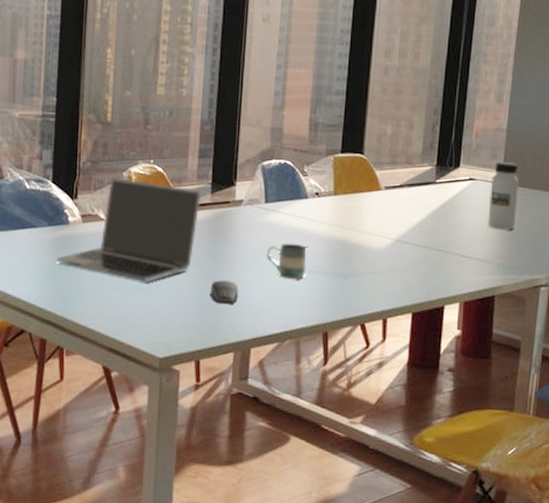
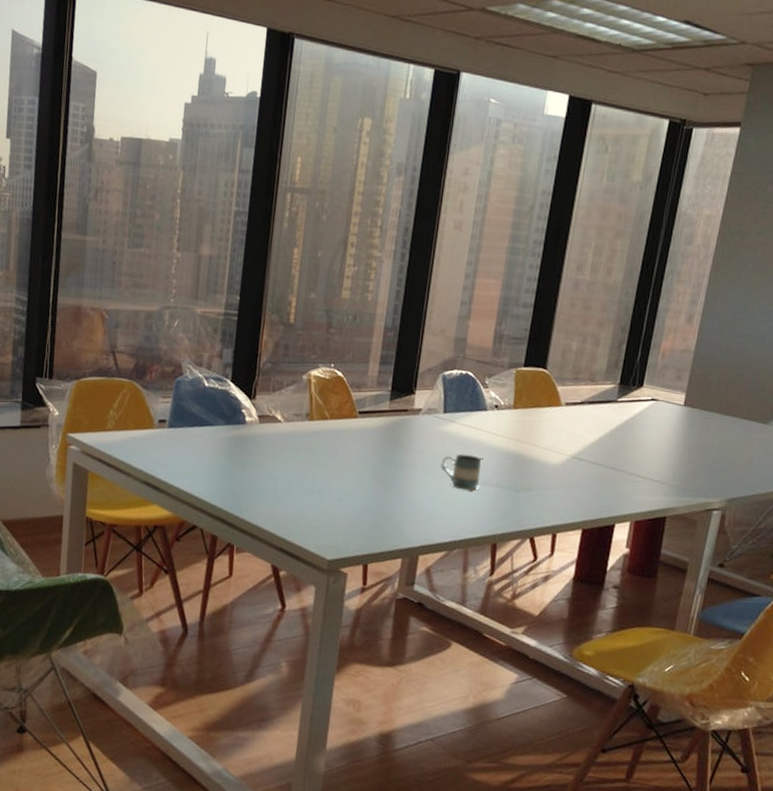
laptop: present [57,178,201,283] -> none [232,380,380,486]
computer mouse: present [210,280,239,305] -> none [382,487,411,512]
water bottle: present [488,162,519,230] -> none [666,383,703,453]

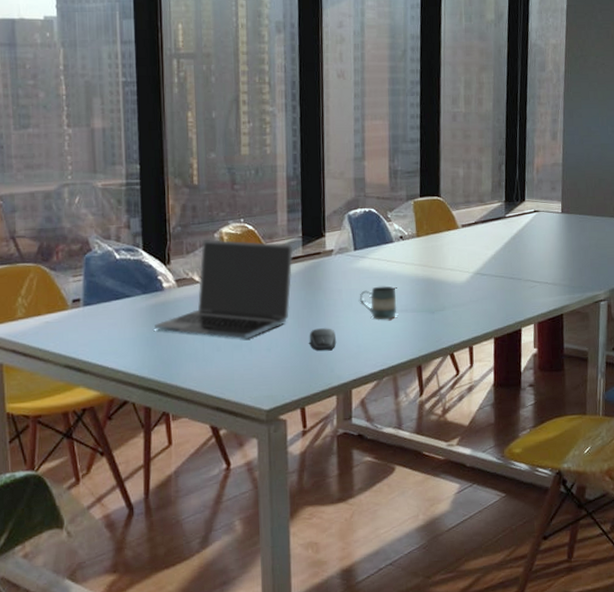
laptop: none [232,380,380,486] -> present [155,240,293,340]
computer mouse: none [382,487,411,512] -> present [309,328,337,351]

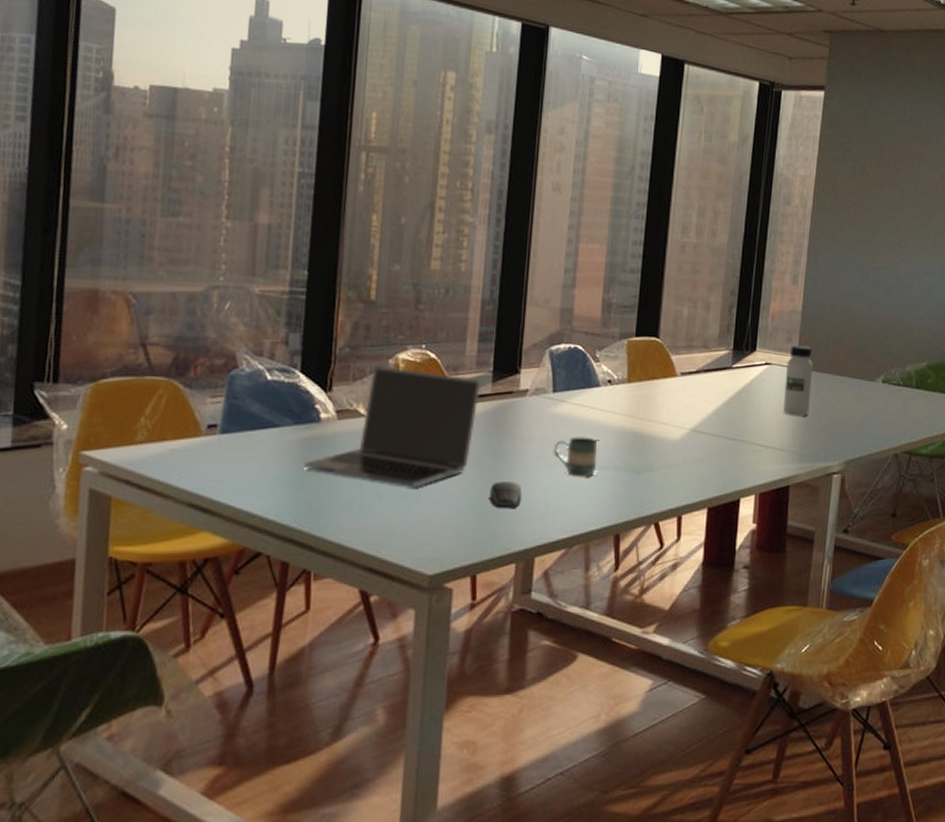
water bottle: none [552,193,576,254] -> present [783,345,813,416]

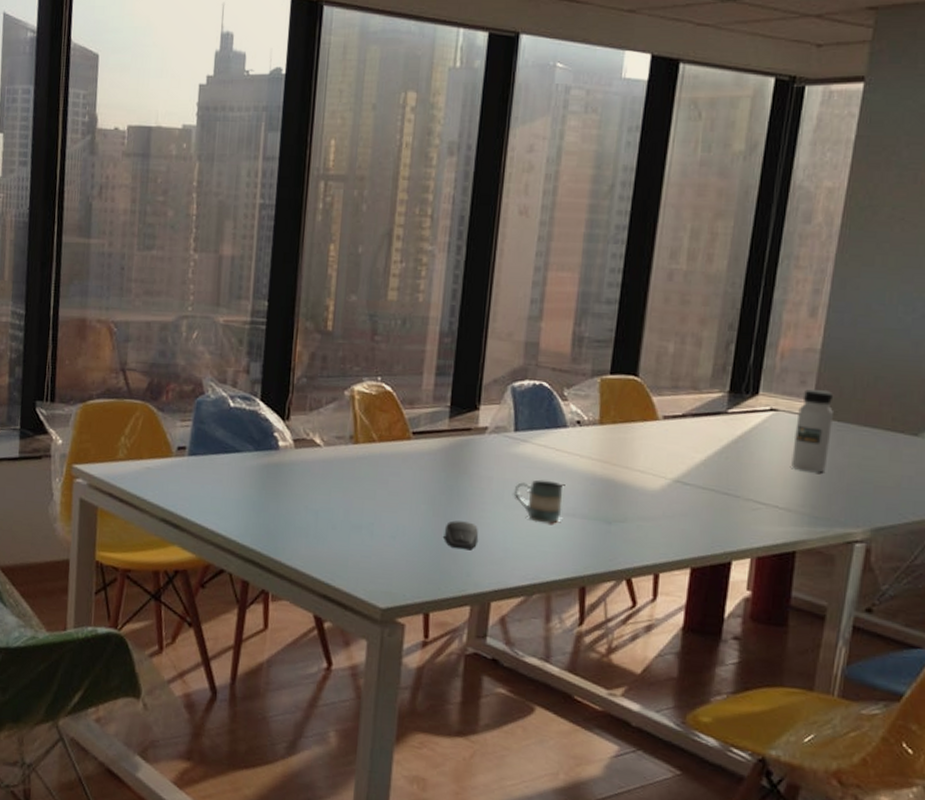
laptop: present [304,366,480,488] -> none [264,397,437,520]

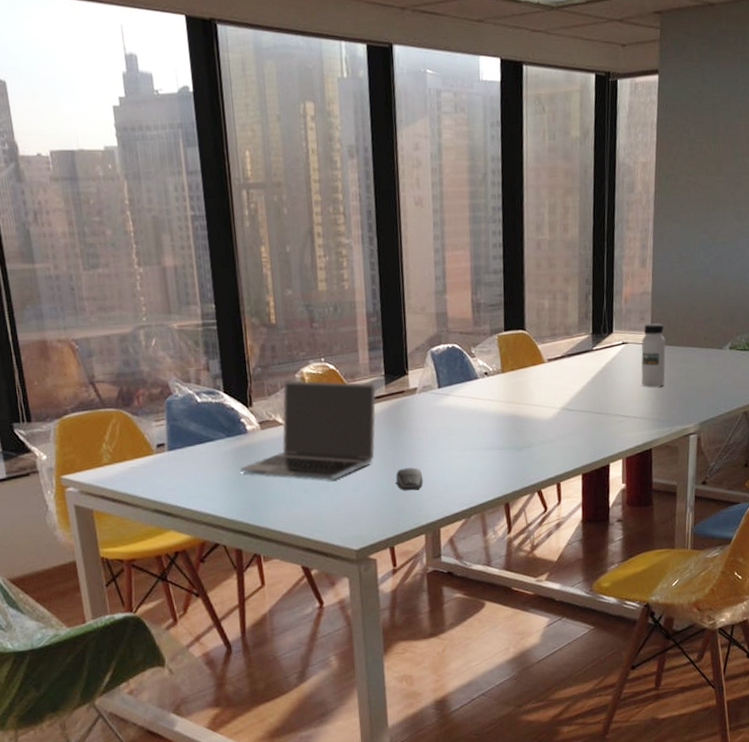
laptop: none [264,397,437,520] -> present [240,380,376,481]
mug: present [514,479,562,524] -> none [445,423,483,459]

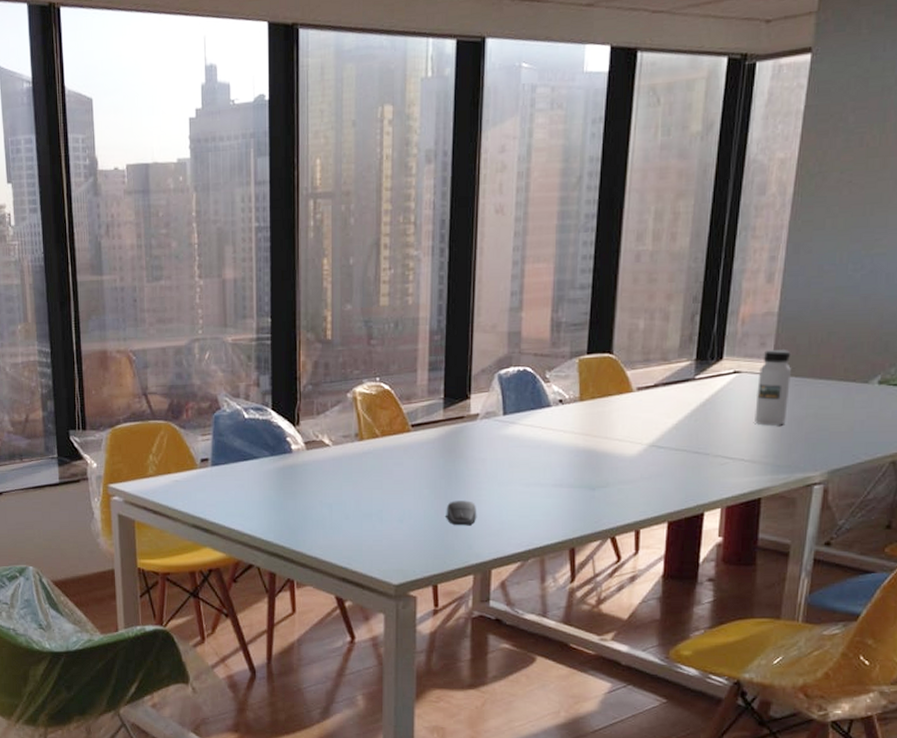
laptop: present [240,380,376,481] -> none [282,400,432,509]

